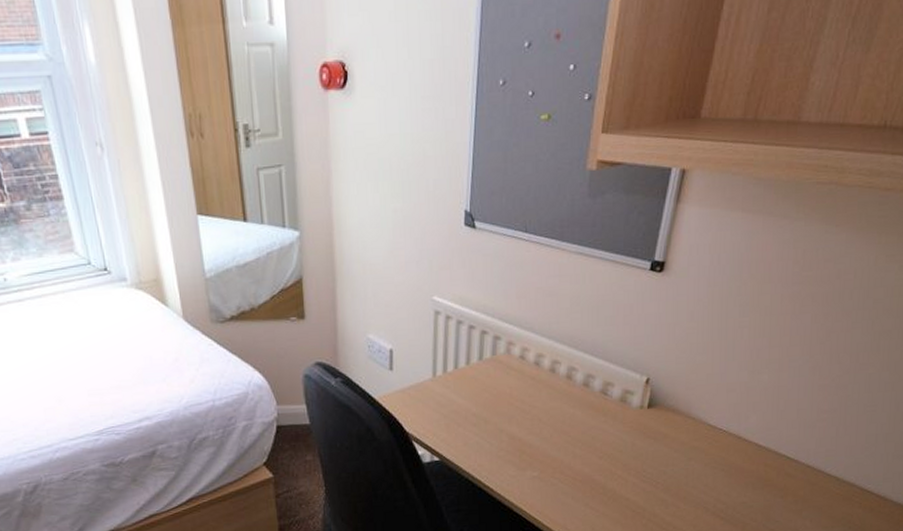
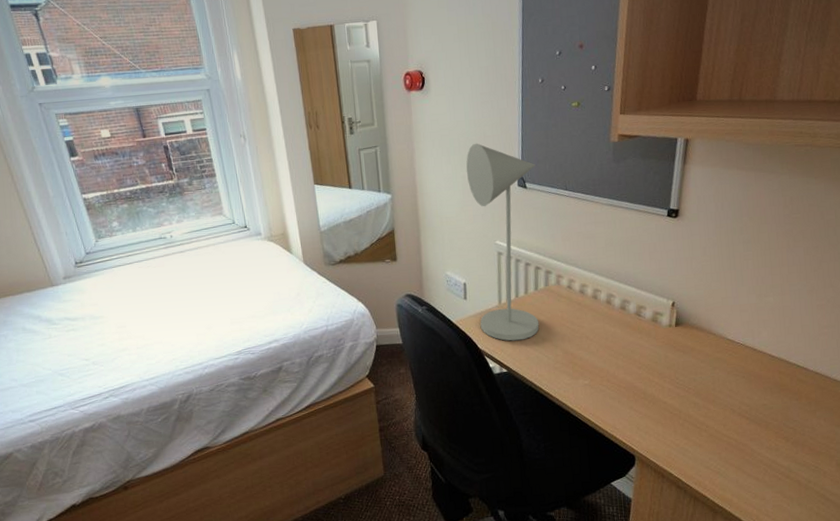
desk lamp: none [398,165,489,423] -> present [466,143,539,341]

